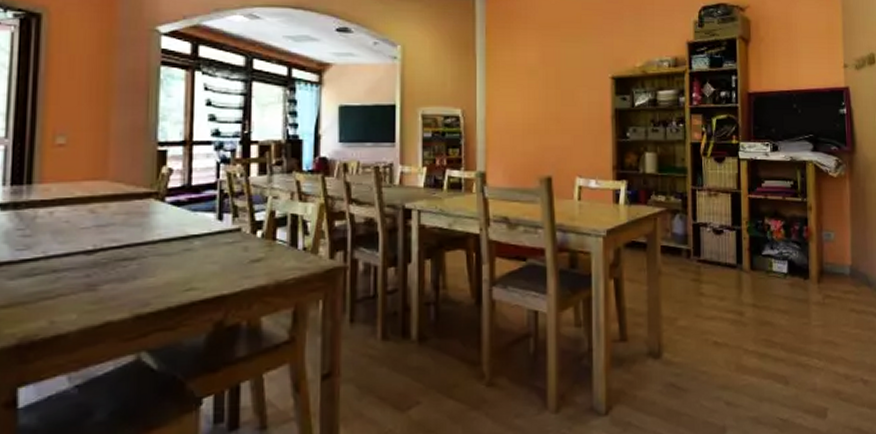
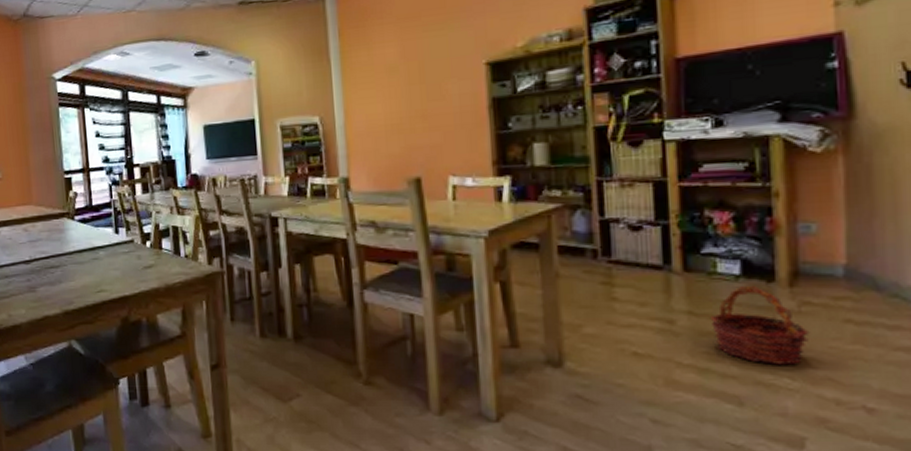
basket: none [767,282,830,349] -> present [709,286,810,366]

